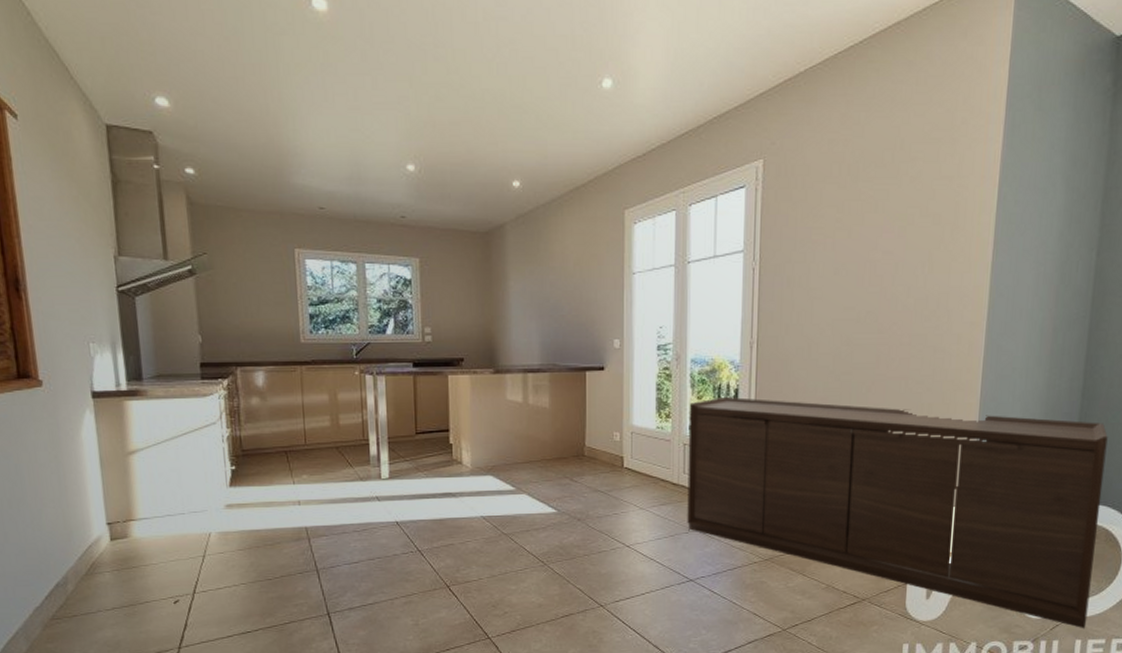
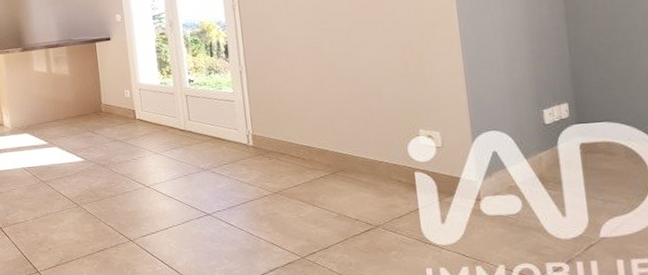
sideboard: present [687,396,1108,629] -> none [186,43,626,249]

